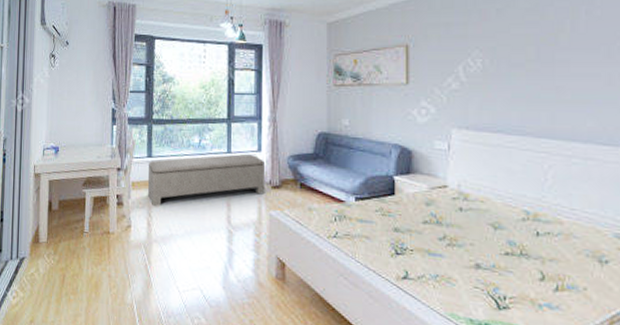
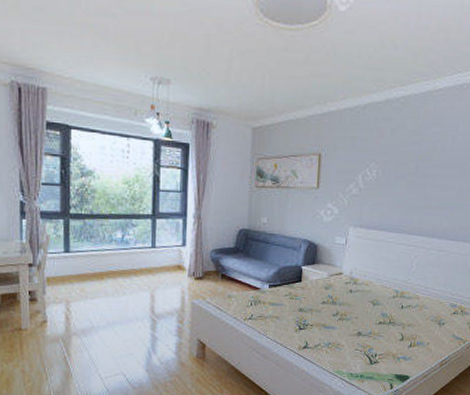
bench: present [147,153,266,207] -> none [65,248,190,302]

